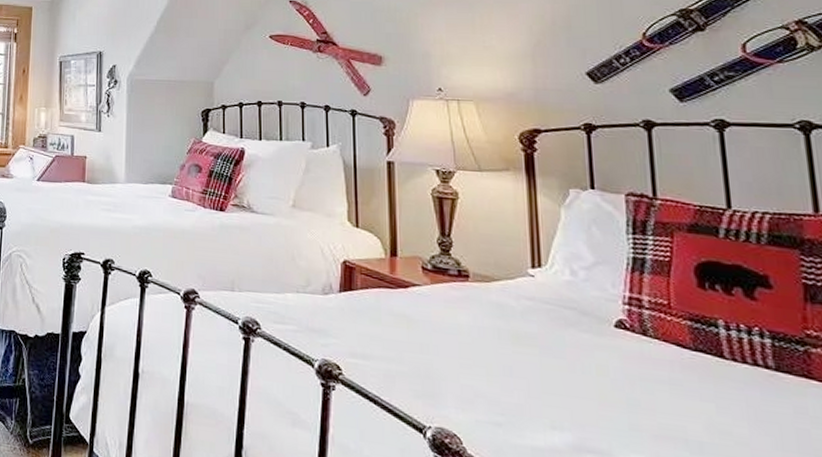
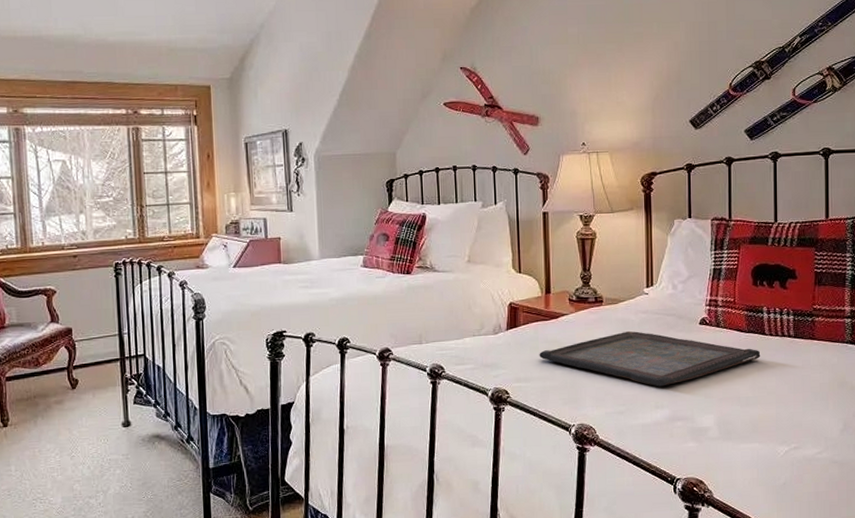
serving tray: none [382,318,719,401] -> present [539,330,761,387]

